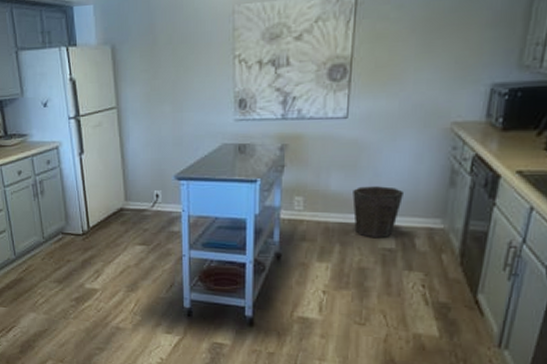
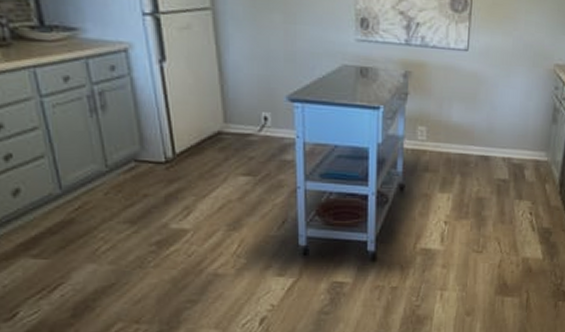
waste bin: present [352,186,403,237] -> none [472,119,516,169]

